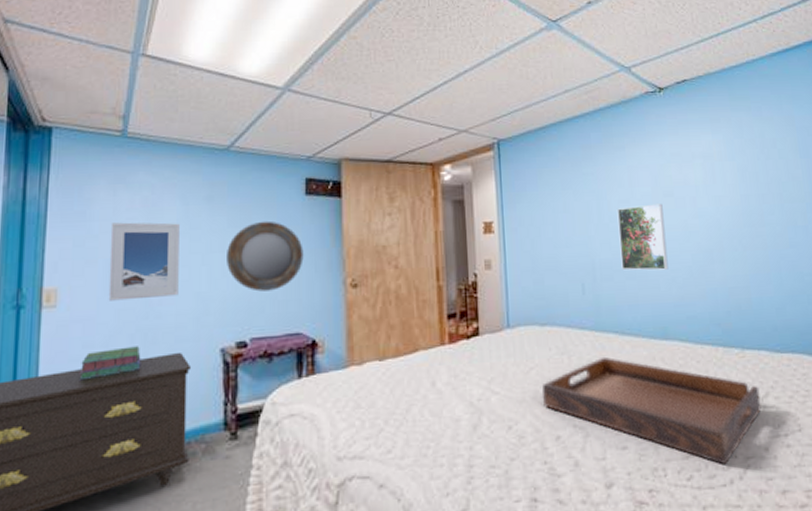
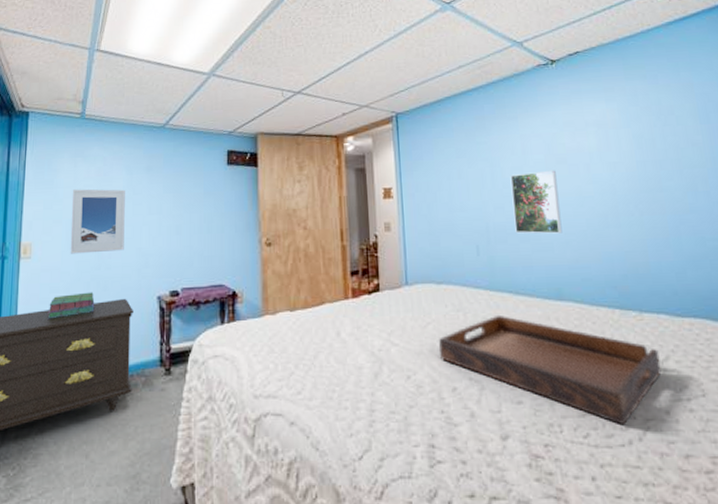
home mirror: present [227,220,304,292] -> none [163,187,226,248]

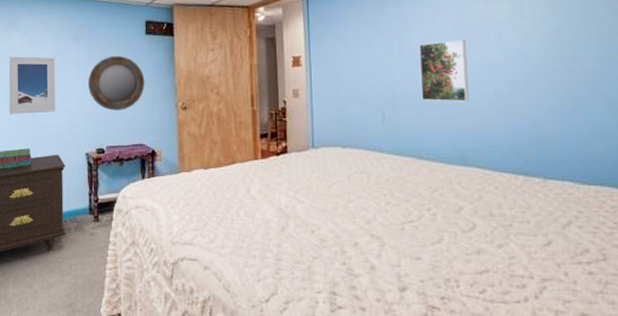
home mirror: none [163,187,226,248] -> present [88,55,145,111]
serving tray: present [439,314,662,426] -> none [343,177,563,284]

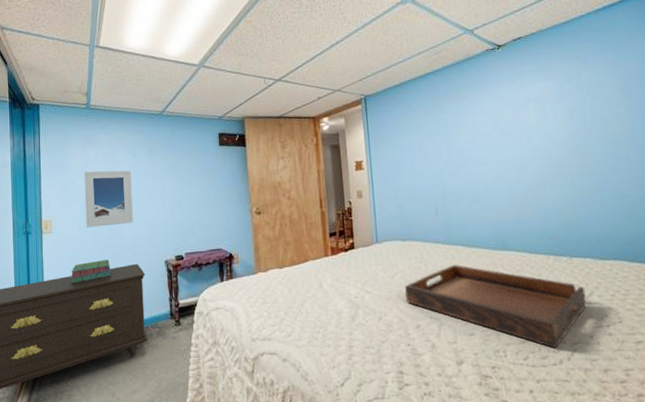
home mirror: present [88,55,145,111] -> none [165,166,220,219]
serving tray: none [343,177,563,284] -> present [405,264,587,349]
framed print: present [418,39,469,102] -> none [463,141,507,196]

